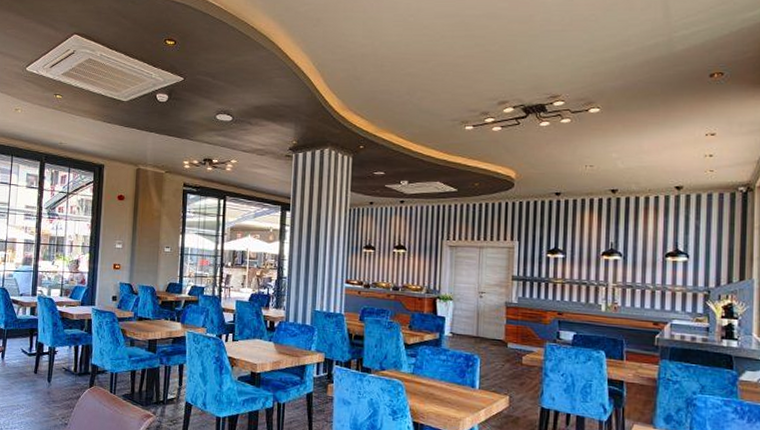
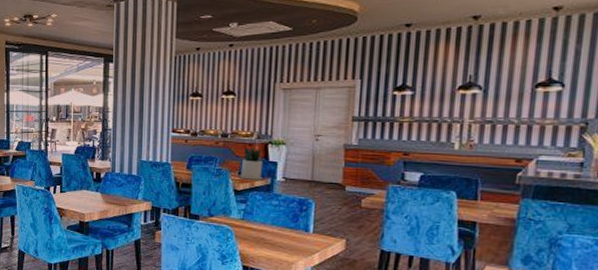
planter: none [409,300,432,335] -> present [239,147,263,180]

